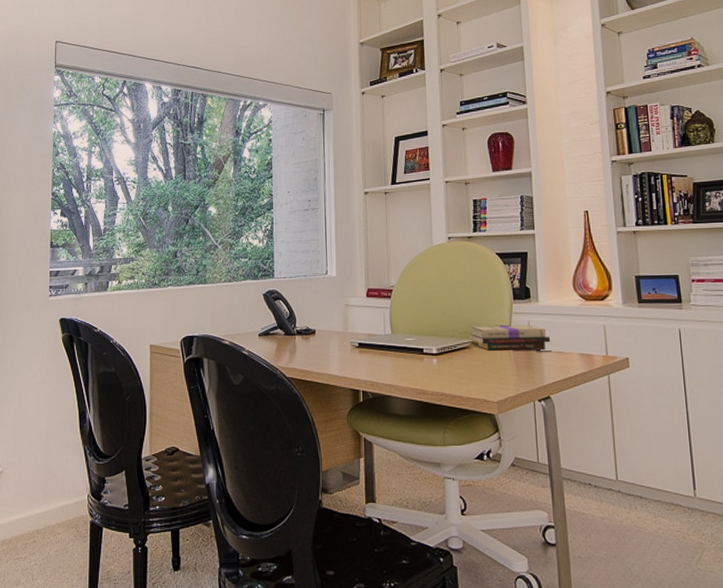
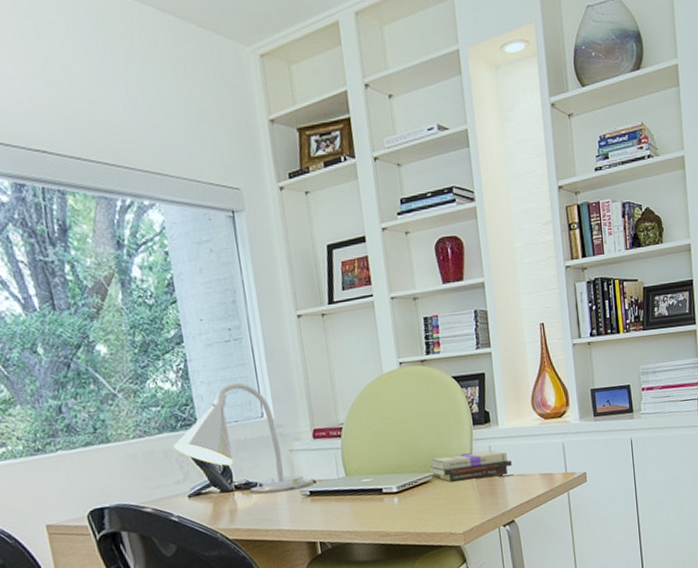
table lamp: none [253,244,366,341] -> present [173,383,317,495]

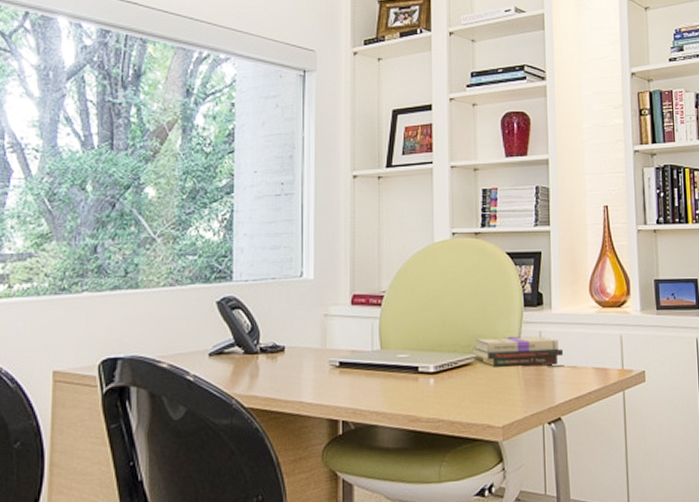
table lamp: present [173,383,317,495] -> none [203,239,349,361]

